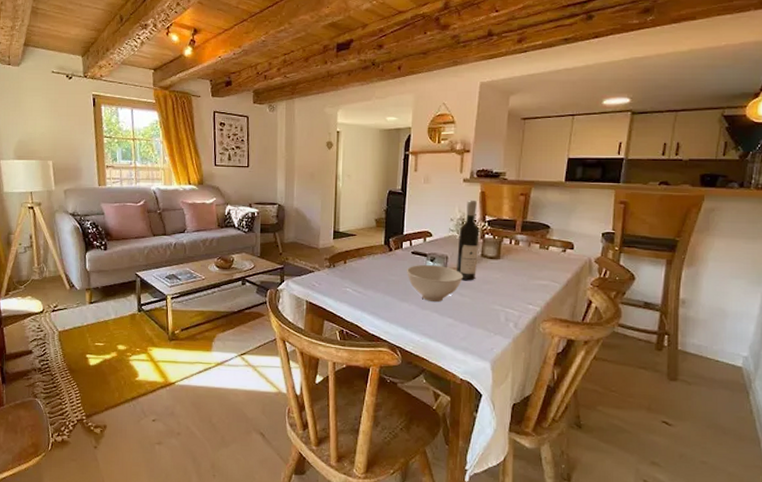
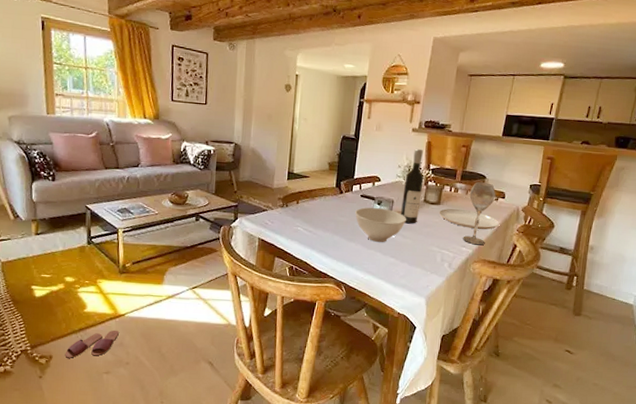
slippers: none [118,398,170,428] -> present [65,330,119,358]
plate: none [499,262,570,285] -> present [439,208,500,230]
wineglass: none [528,233,562,302] -> present [463,182,495,245]

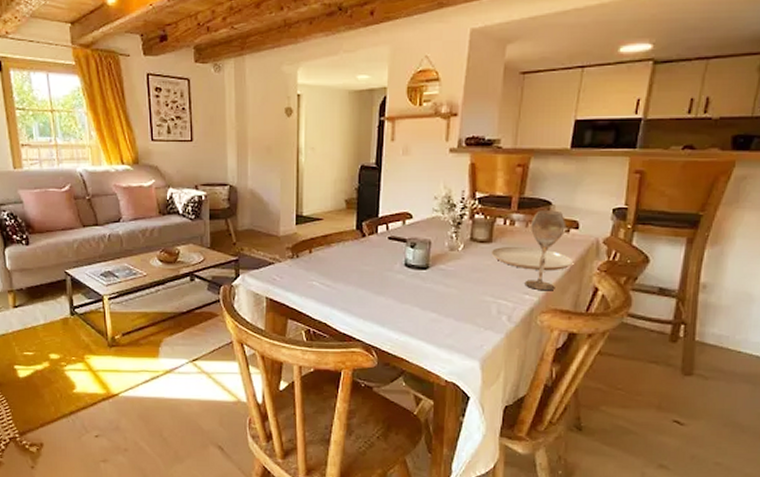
slippers: present [65,330,119,358] -> none [56,412,114,446]
bowl: present [354,207,407,243] -> none [382,251,450,295]
bottle: present [400,148,424,224] -> none [440,173,469,269]

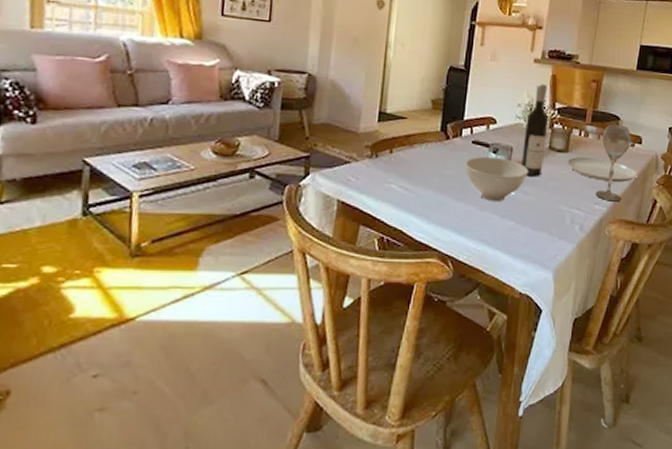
bowl: none [382,251,450,295] -> present [464,156,529,202]
bottle: none [440,173,469,269] -> present [520,83,549,177]

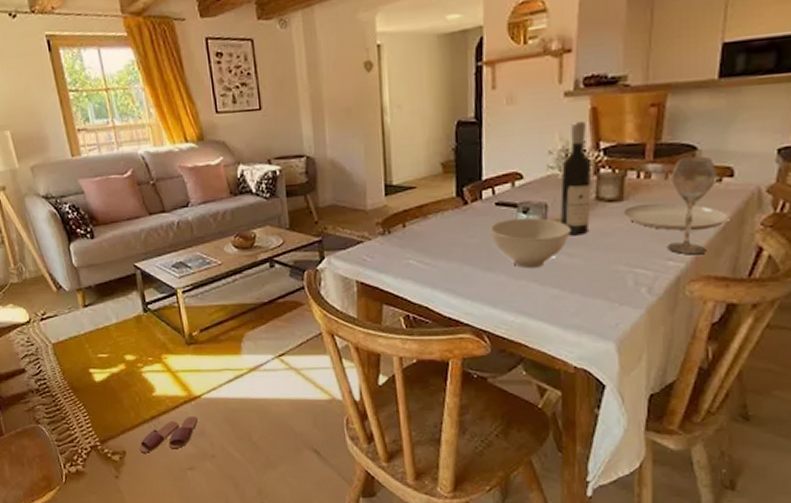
slippers: none [32,342,124,392] -> present [139,415,198,453]

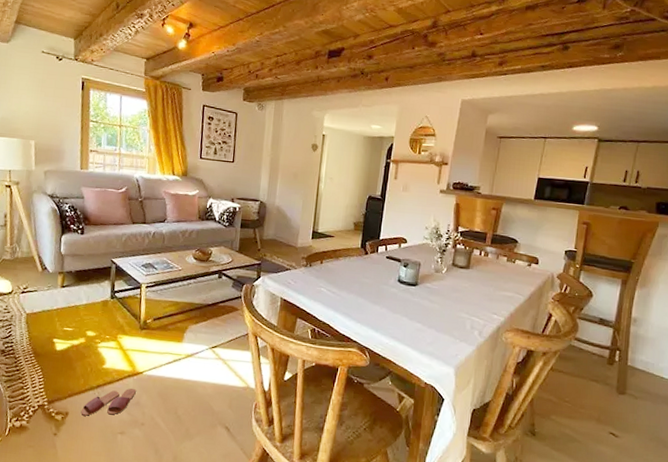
bowl: present [489,217,572,269] -> none [380,269,435,307]
bottle: present [559,120,592,236] -> none [427,210,452,288]
plate: present [622,202,730,231] -> none [468,273,534,297]
wineglass: present [667,156,716,255] -> none [494,246,528,313]

